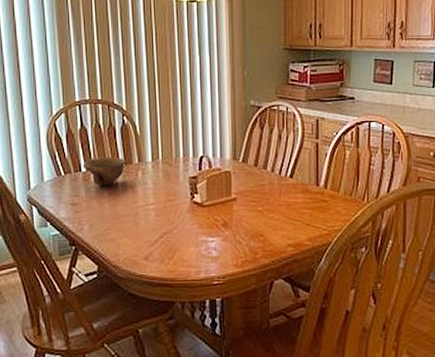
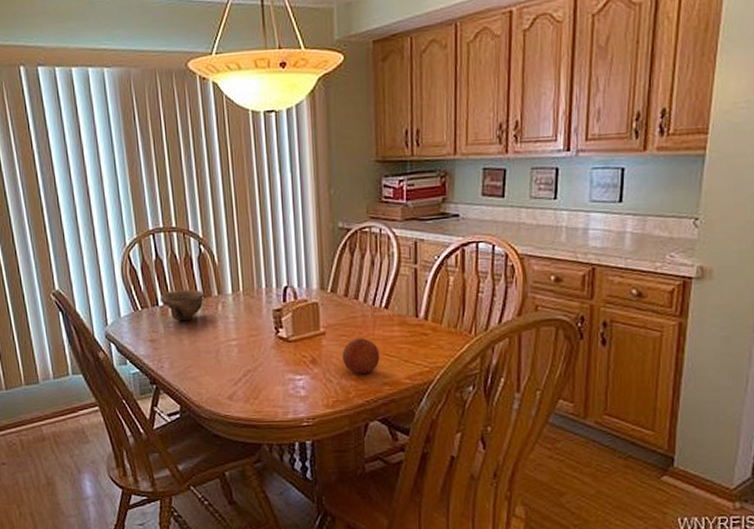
fruit: none [251,204,285,236] -> present [342,338,380,374]

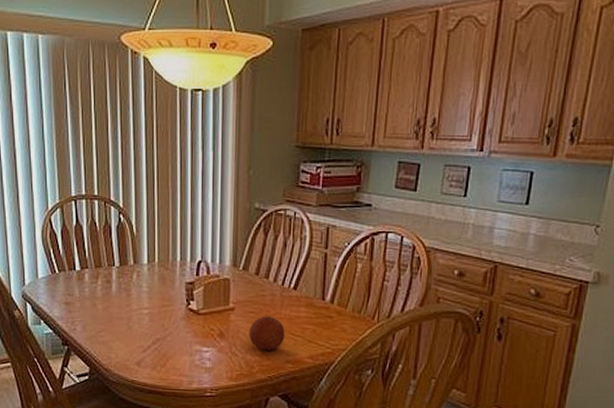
bowl: present [159,290,205,322] -> none [77,257,121,287]

